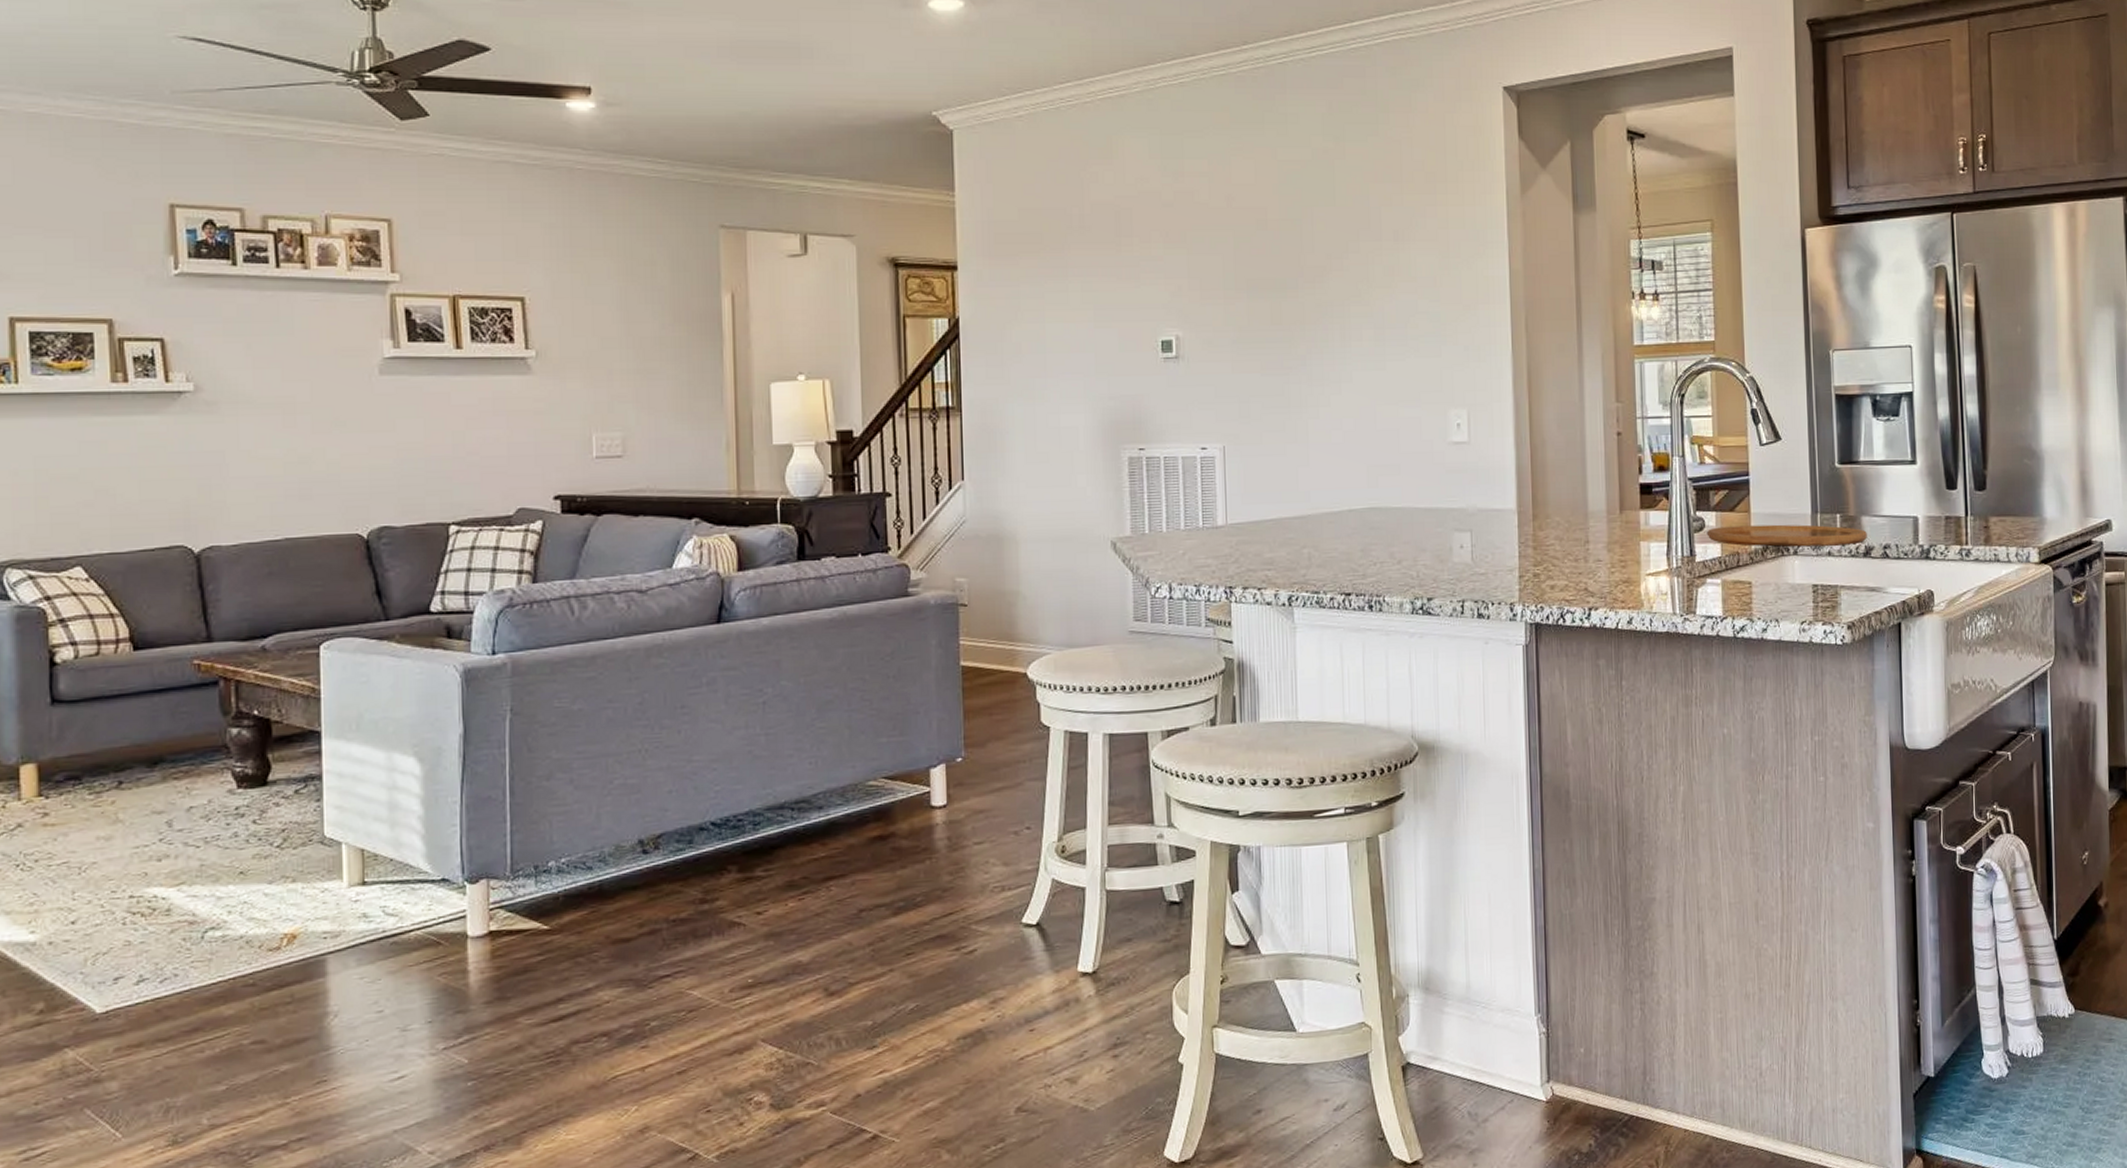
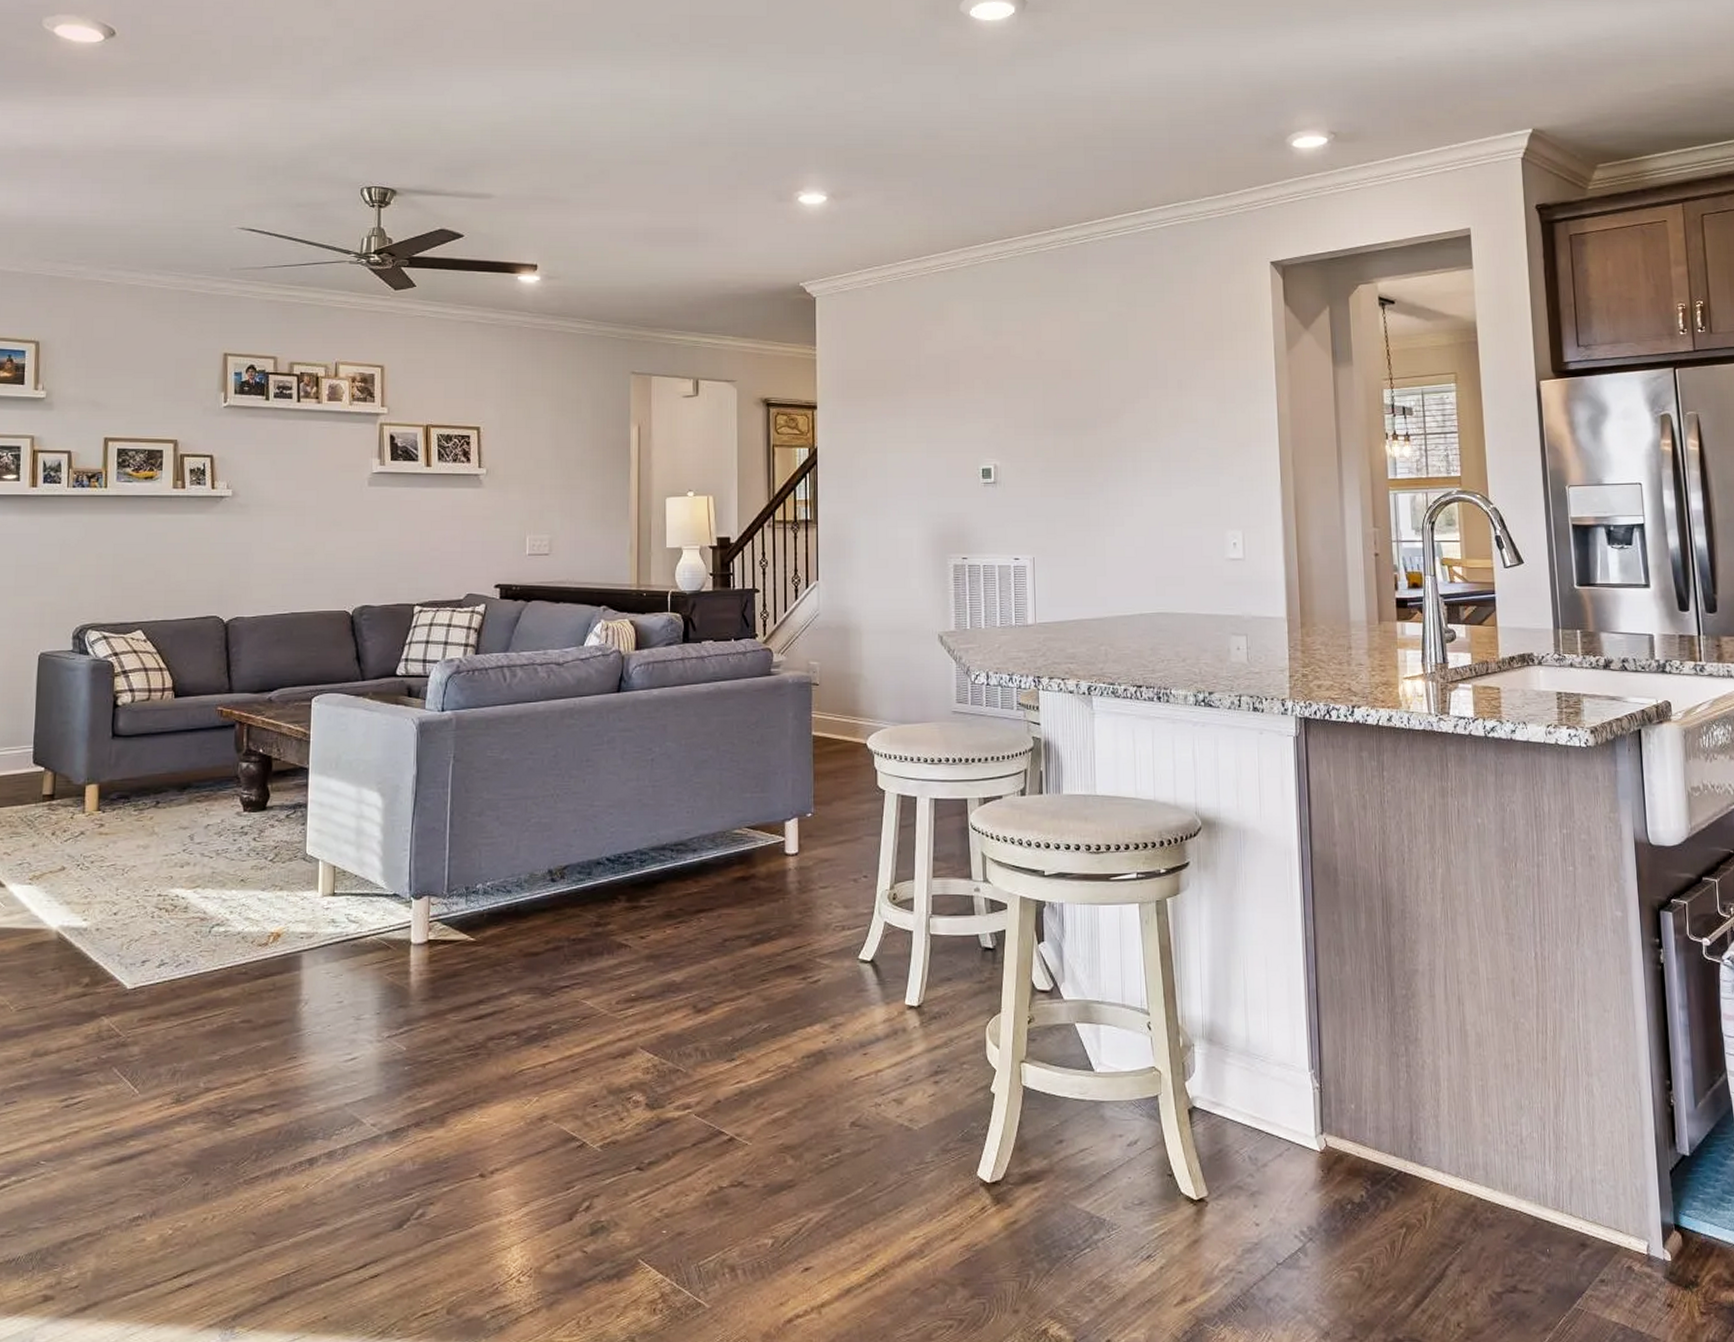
cutting board: present [1708,524,1867,548] -> none [1459,637,1606,659]

